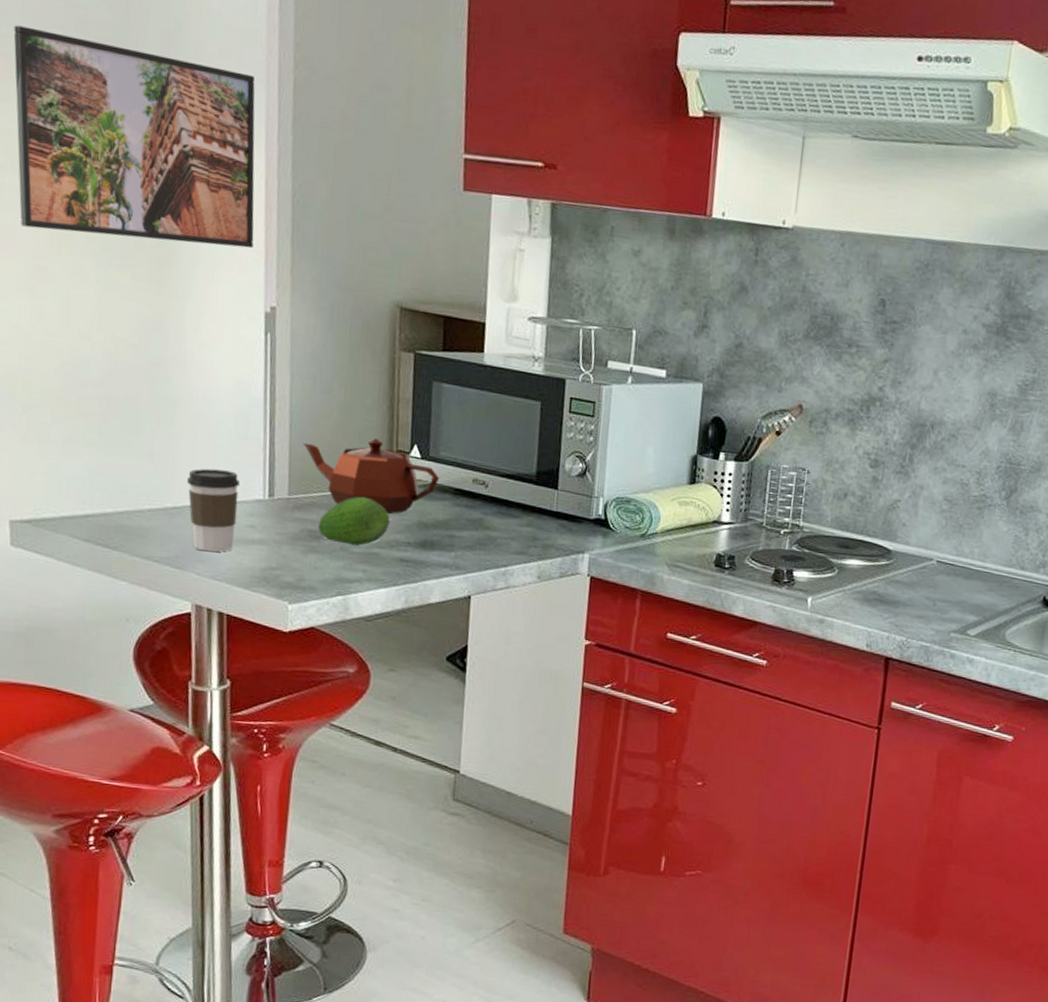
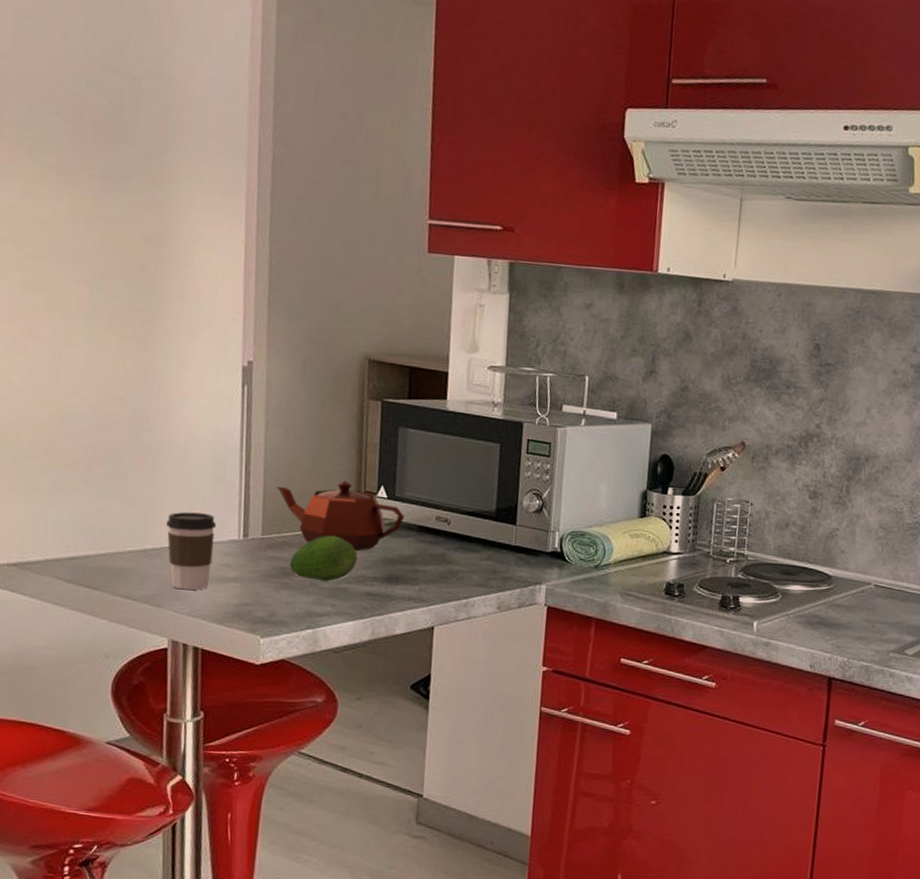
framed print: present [13,25,256,249] -> none [15,112,237,309]

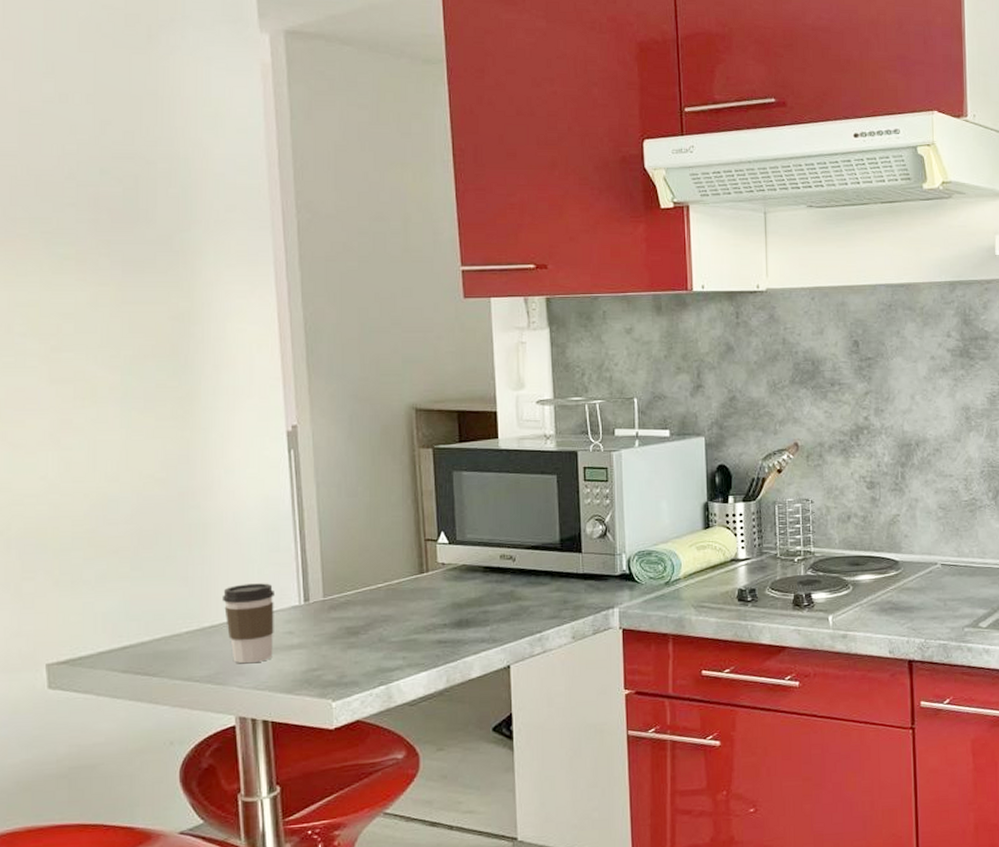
teapot: present [276,480,405,552] -> none [333,531,469,601]
fruit: present [290,535,358,581] -> none [356,587,424,635]

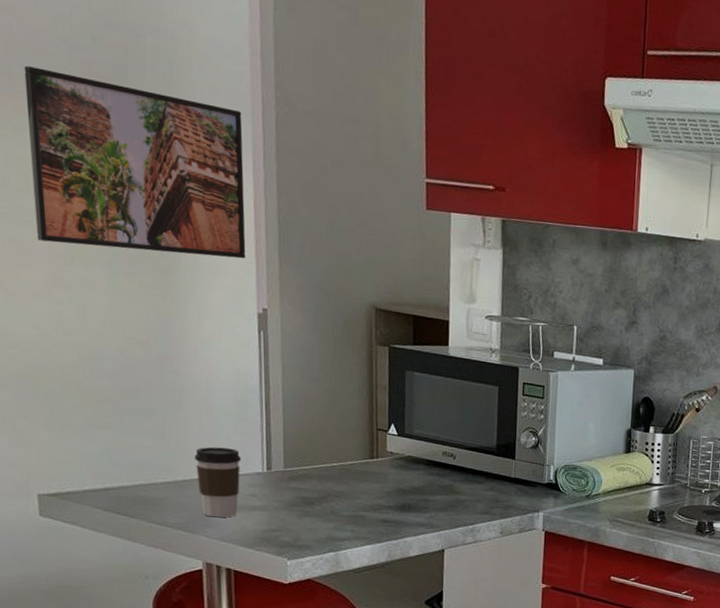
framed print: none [29,208,271,386] -> present [24,65,246,259]

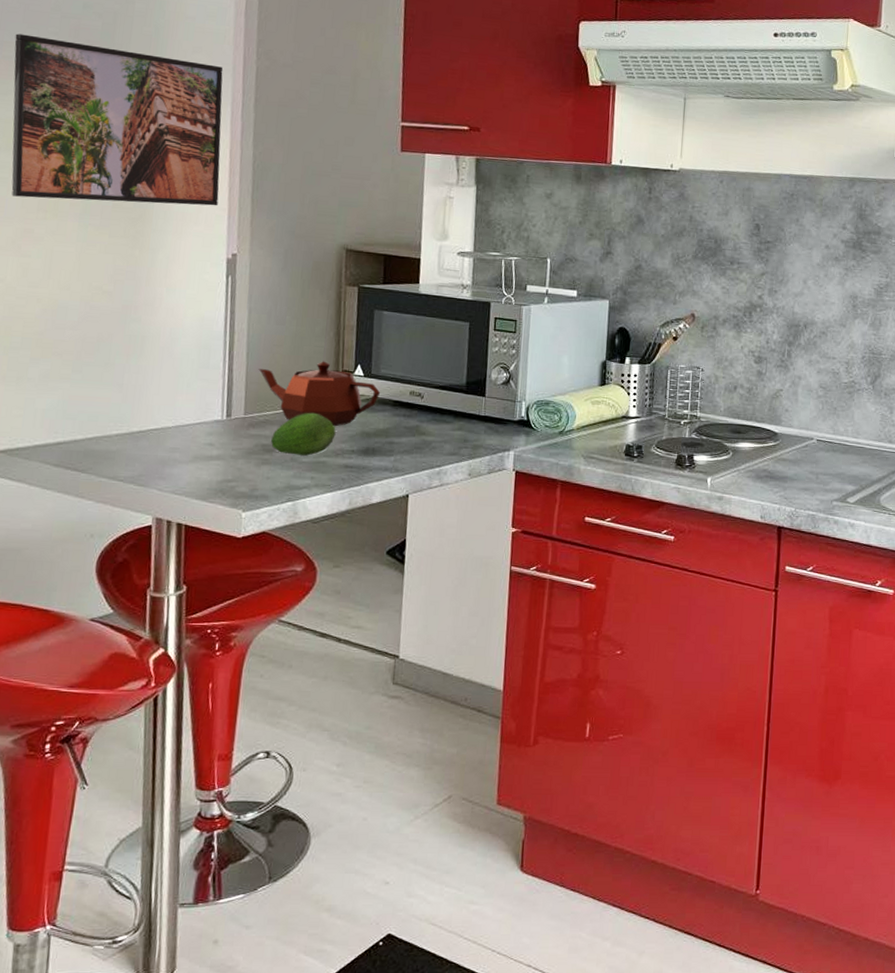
coffee cup: present [195,446,241,518] -> none [152,395,200,469]
teapot: none [295,419,415,483] -> present [258,361,381,427]
fruit: none [311,468,373,510] -> present [271,412,336,456]

